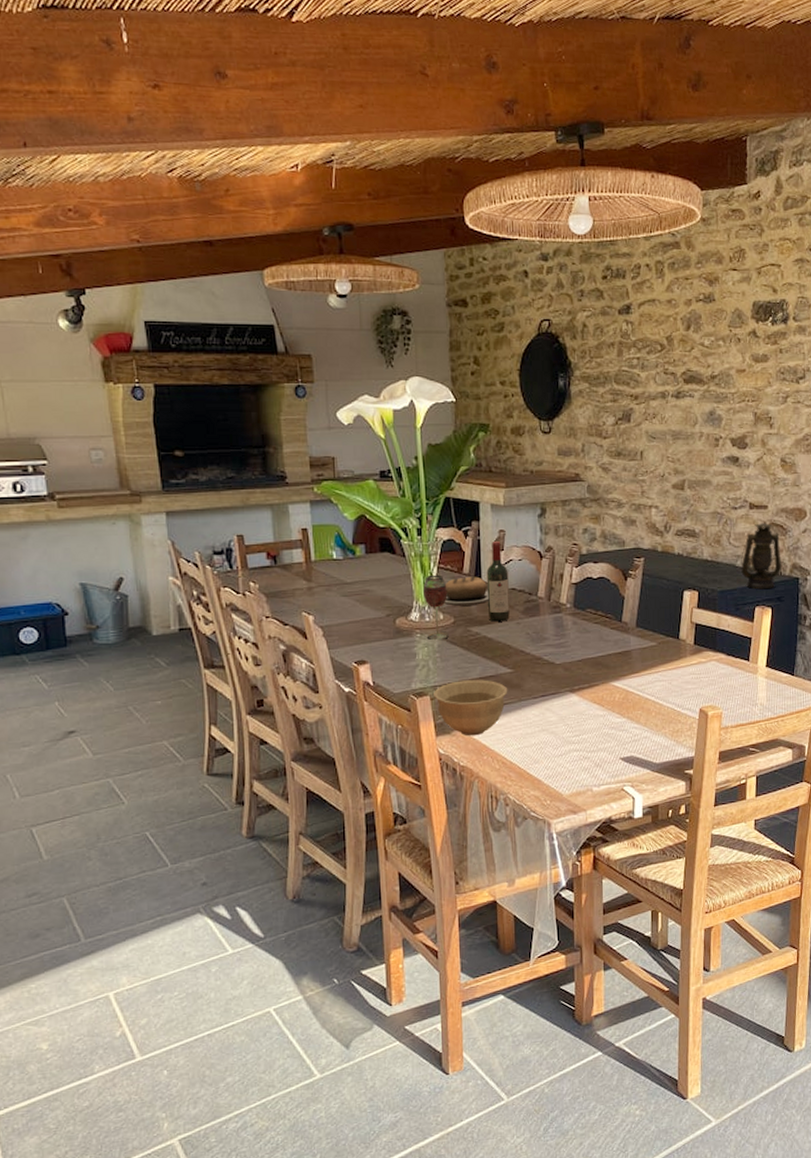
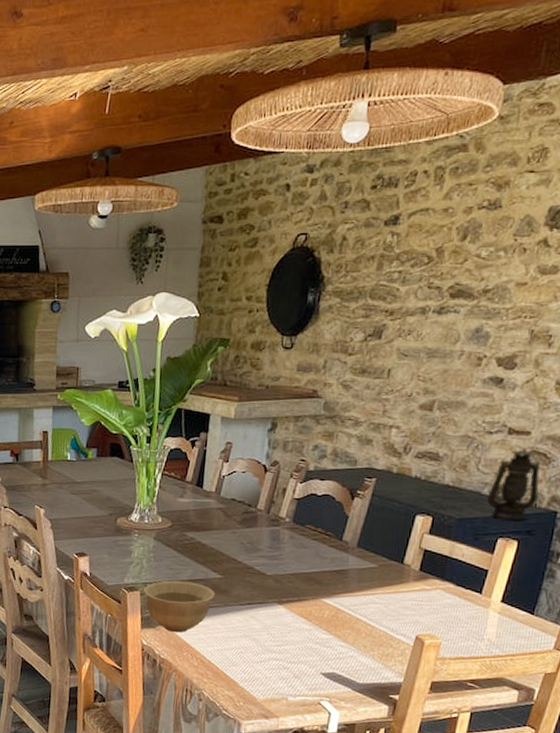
wineglass: present [423,574,448,640] -> none [145,480,169,541]
bread: present [444,576,488,607] -> none [164,484,208,513]
wine bottle: present [486,541,510,622] -> none [204,453,231,530]

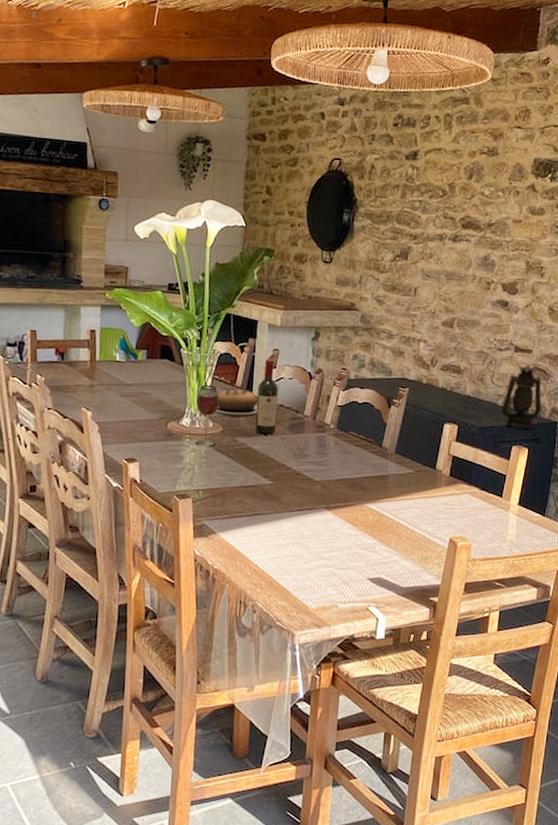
bowl: present [142,580,216,633] -> none [194,487,267,542]
wineglass: none [145,480,169,541] -> present [196,384,220,446]
bread: none [164,484,208,513] -> present [214,389,257,418]
wine bottle: none [204,453,231,530] -> present [255,359,279,435]

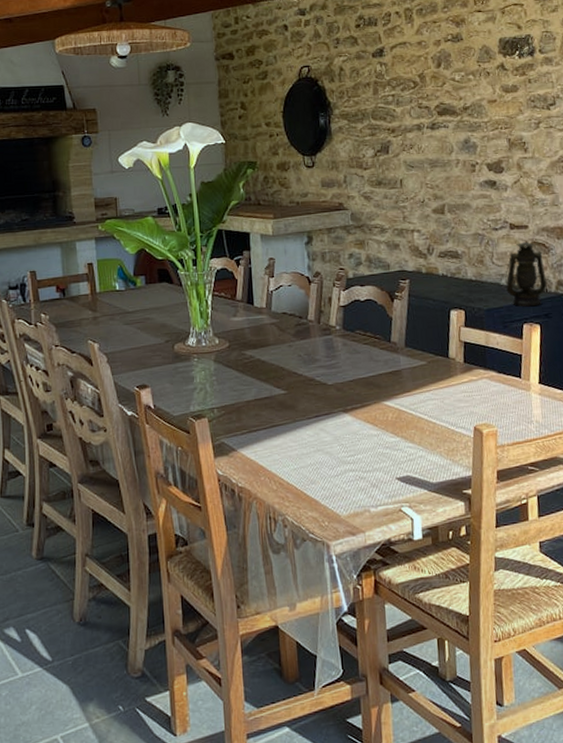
wineglass: present [196,384,220,446] -> none [199,301,223,364]
bread: present [214,389,257,418] -> none [219,302,261,332]
wine bottle: present [255,359,279,435] -> none [258,269,282,345]

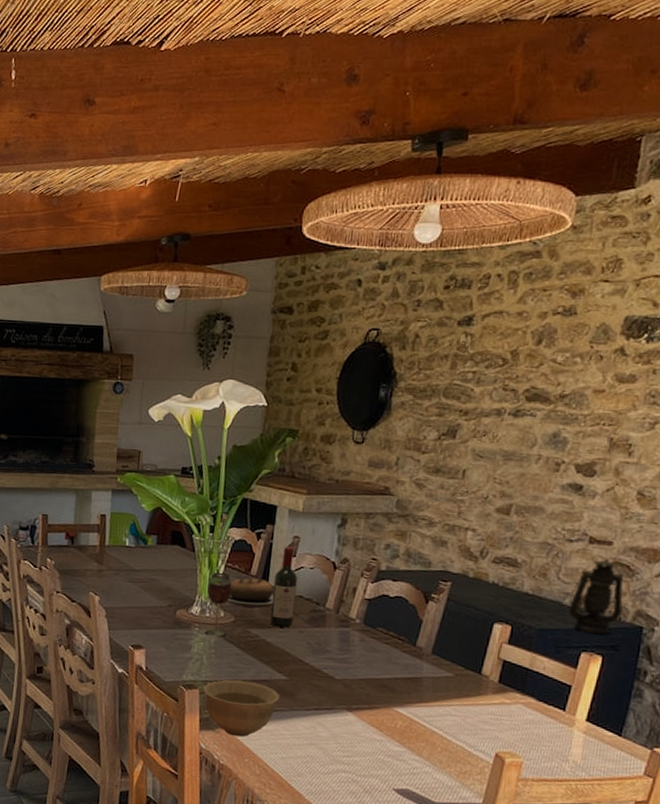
wineglass: none [199,301,223,364] -> present [205,572,232,637]
bowl: none [210,401,283,457] -> present [202,679,281,737]
bread: none [219,302,261,332] -> present [226,578,273,609]
wine bottle: none [258,269,282,345] -> present [270,547,298,628]

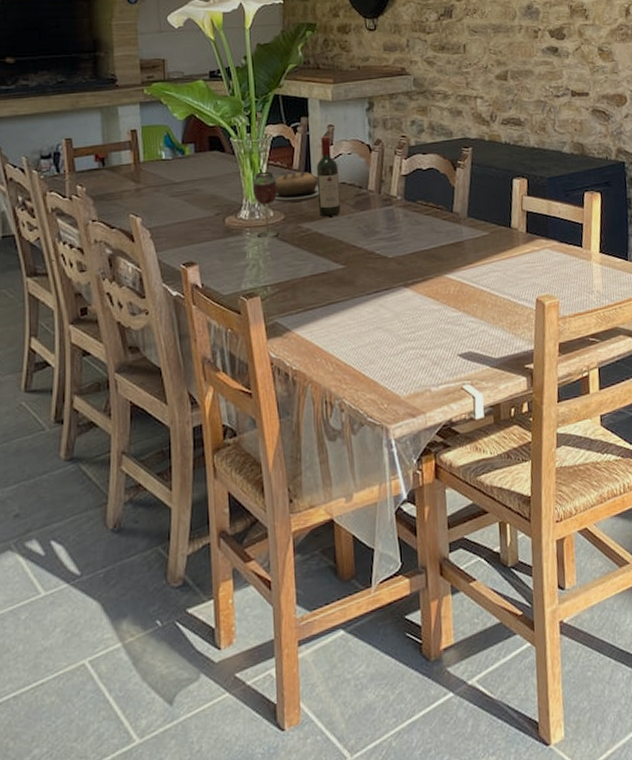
bowl: present [202,679,281,737] -> none [263,277,341,338]
lantern: present [568,560,624,635] -> none [567,109,607,175]

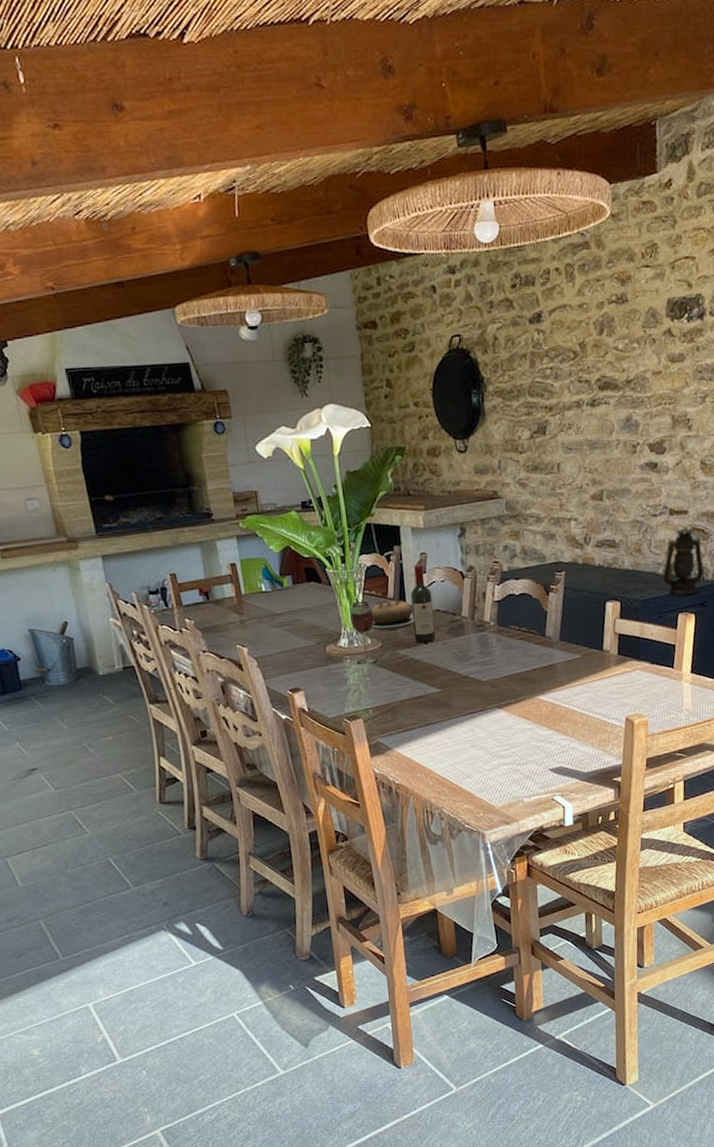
lantern: none [567,109,607,175] -> present [662,528,704,596]

